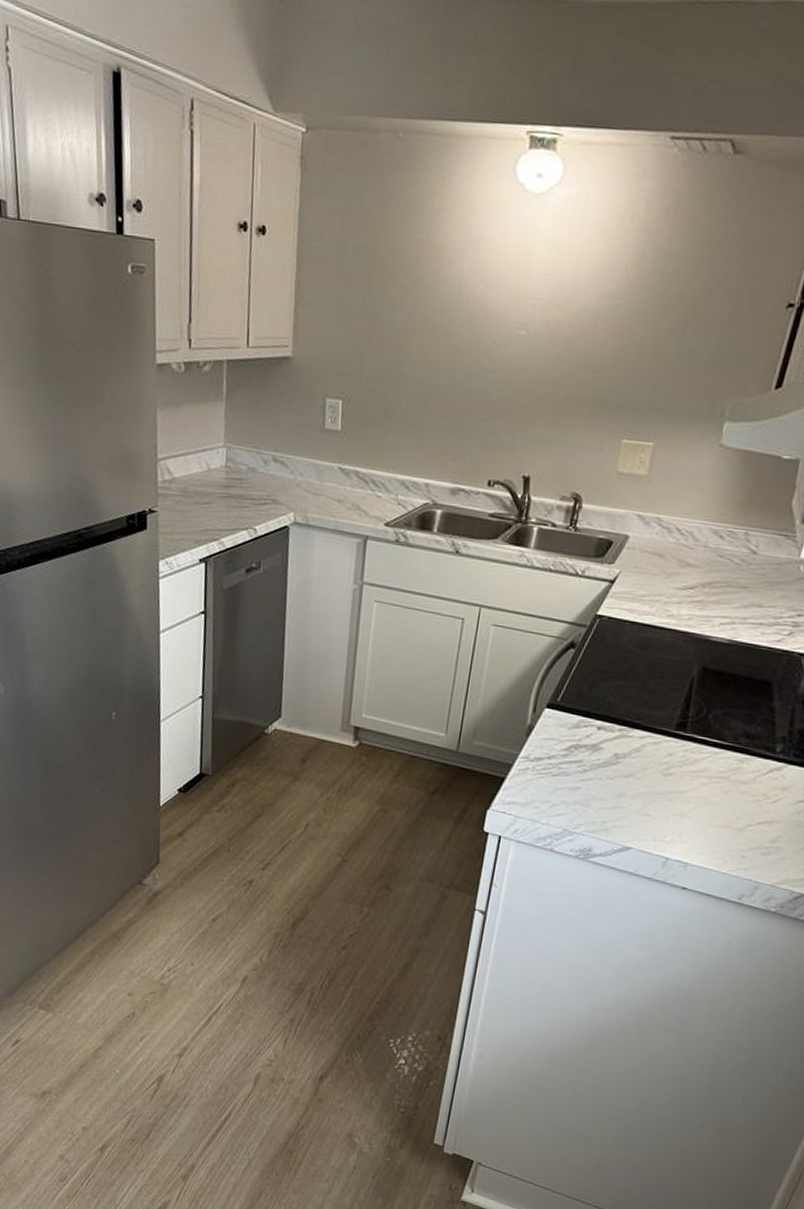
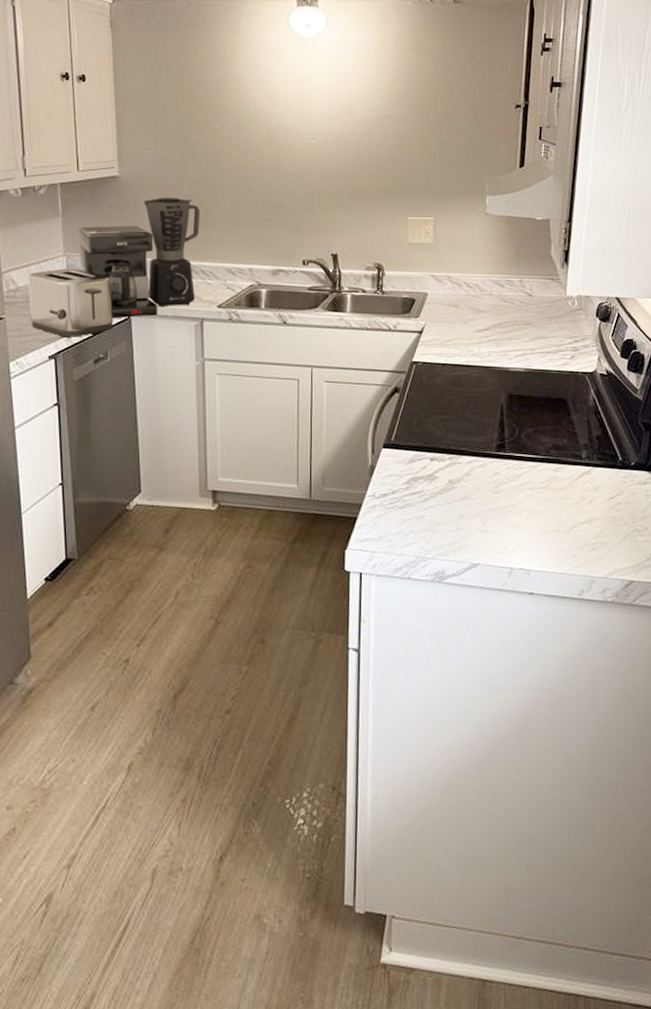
toaster: none [183,461,273,542] -> present [27,269,113,337]
coffee maker: none [240,415,323,527] -> present [78,225,157,318]
blender: none [310,387,379,520] -> present [144,197,200,307]

